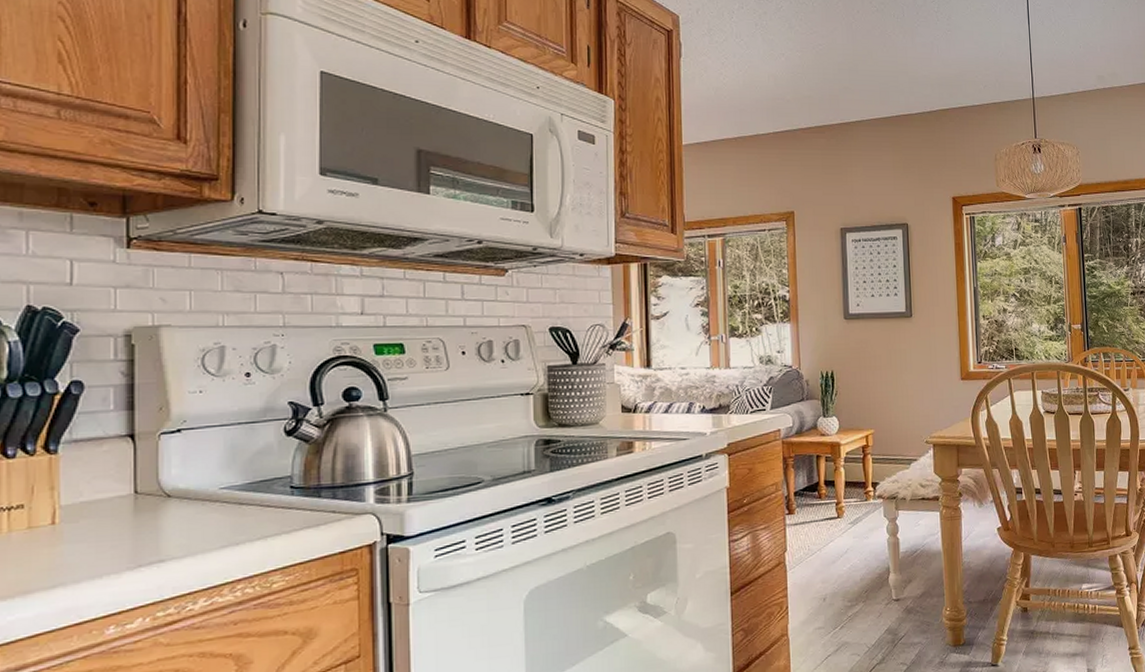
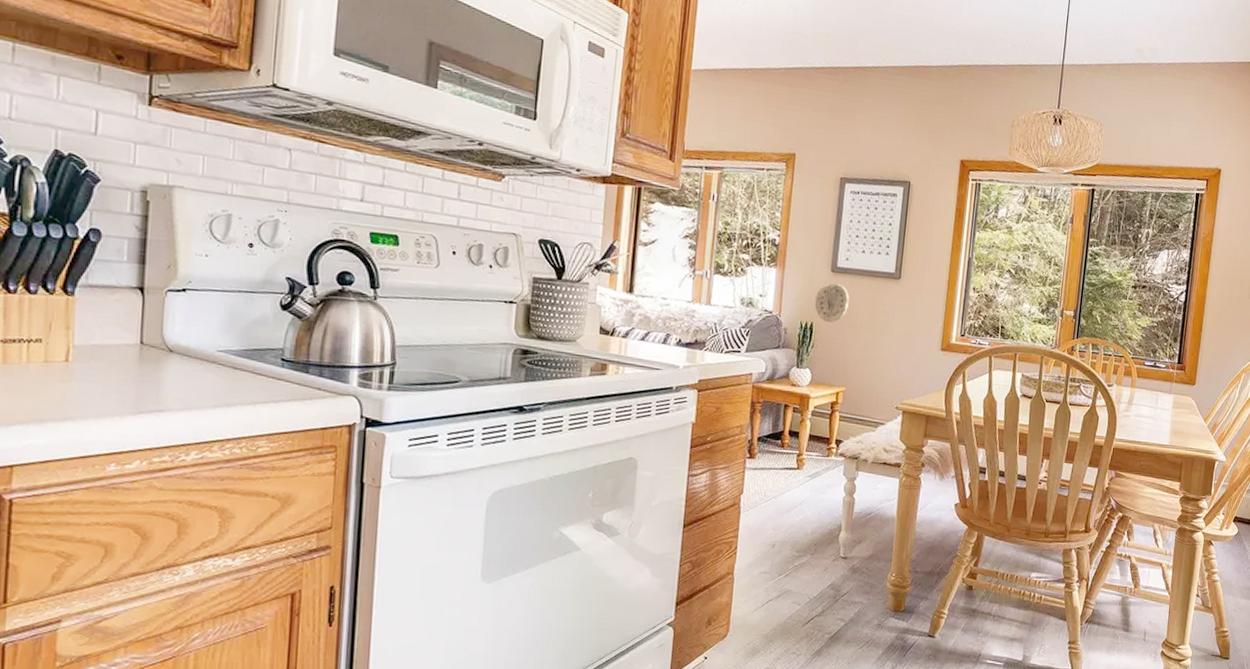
decorative plate: none [831,330,866,369] -> present [814,283,849,323]

